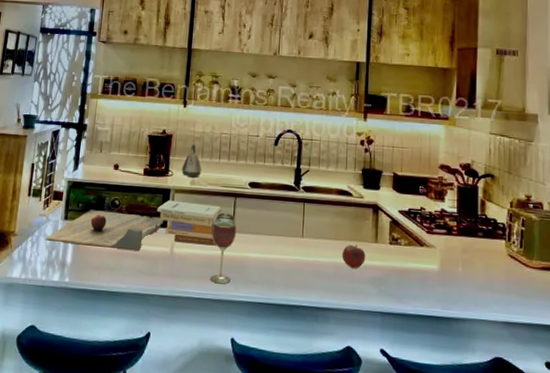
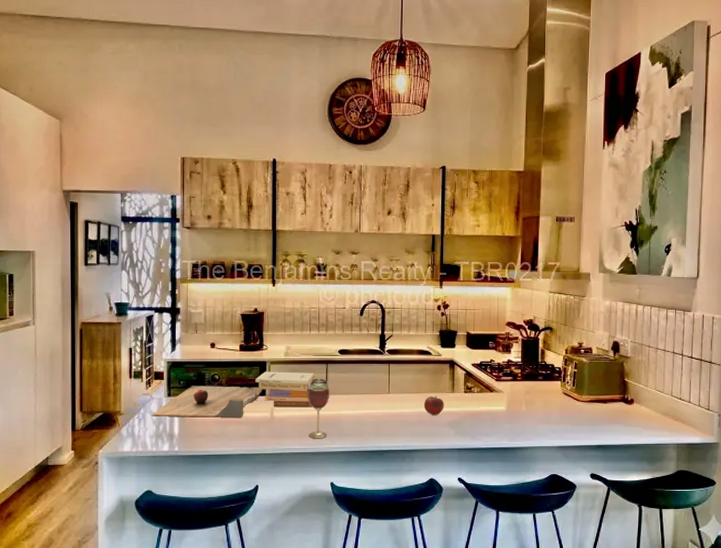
kettle: present [181,143,203,178] -> none [275,318,295,349]

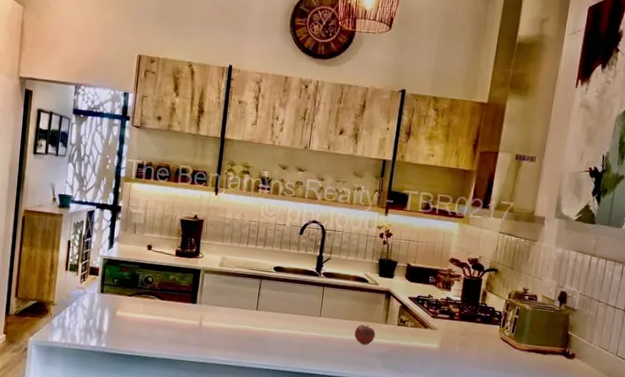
cutting board: present [152,386,263,417] -> none [83,285,194,322]
books: present [255,371,315,407] -> none [187,279,248,321]
wineglass: present [307,379,330,439] -> none [234,293,261,354]

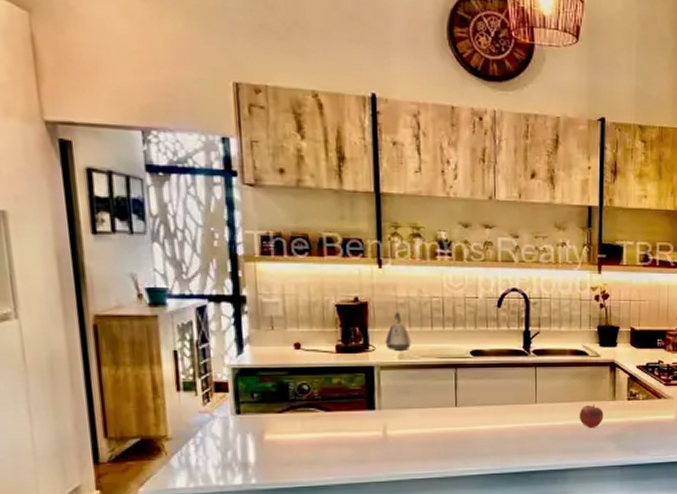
kettle: none [211,229,231,260] -> present [385,311,412,350]

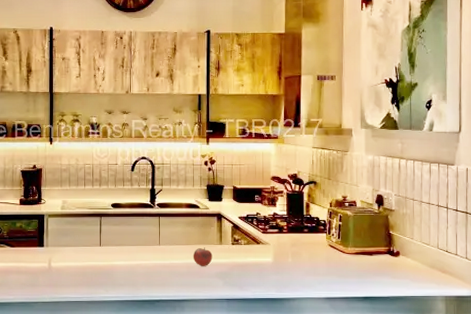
kettle: present [385,311,412,350] -> none [52,174,71,203]

